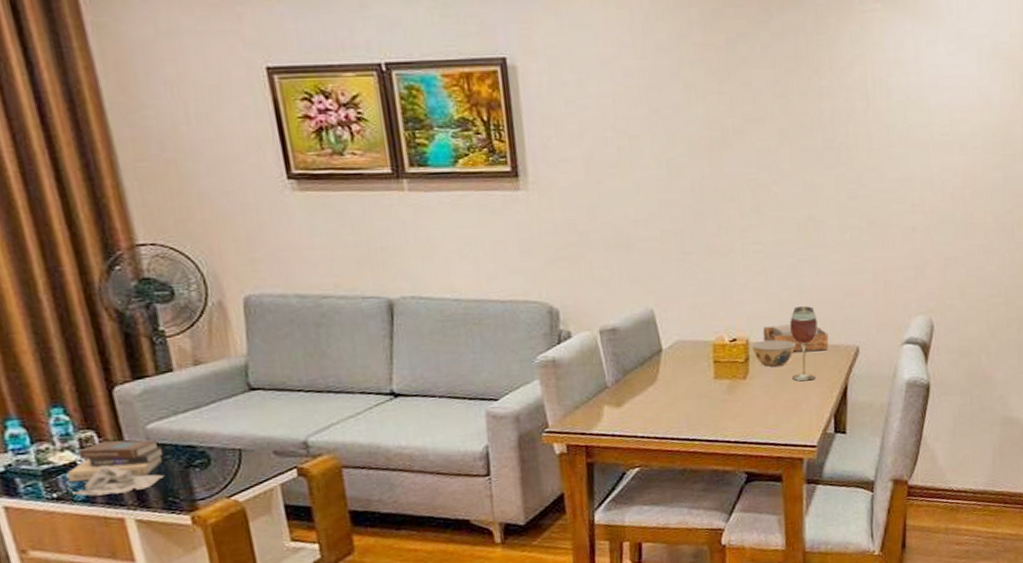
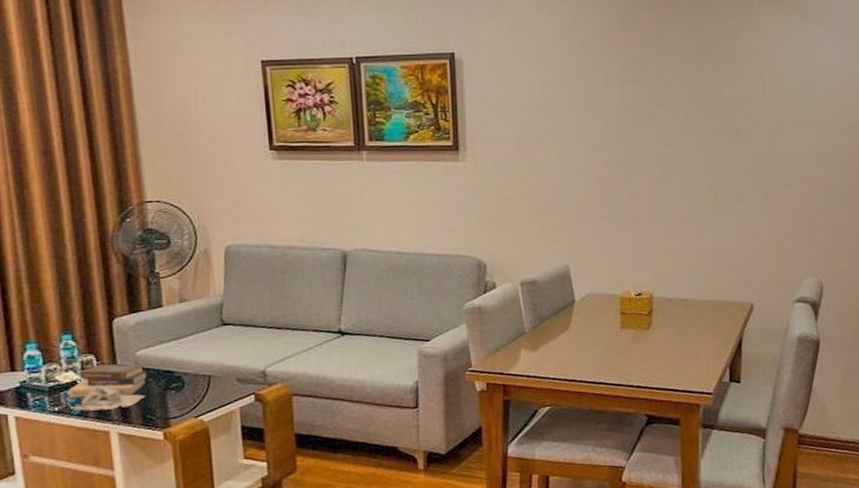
bowl: present [751,339,796,367] -> none [655,295,695,319]
napkin holder: present [762,324,829,352] -> none [665,282,726,307]
wineglass: present [789,306,818,382] -> none [690,266,716,334]

